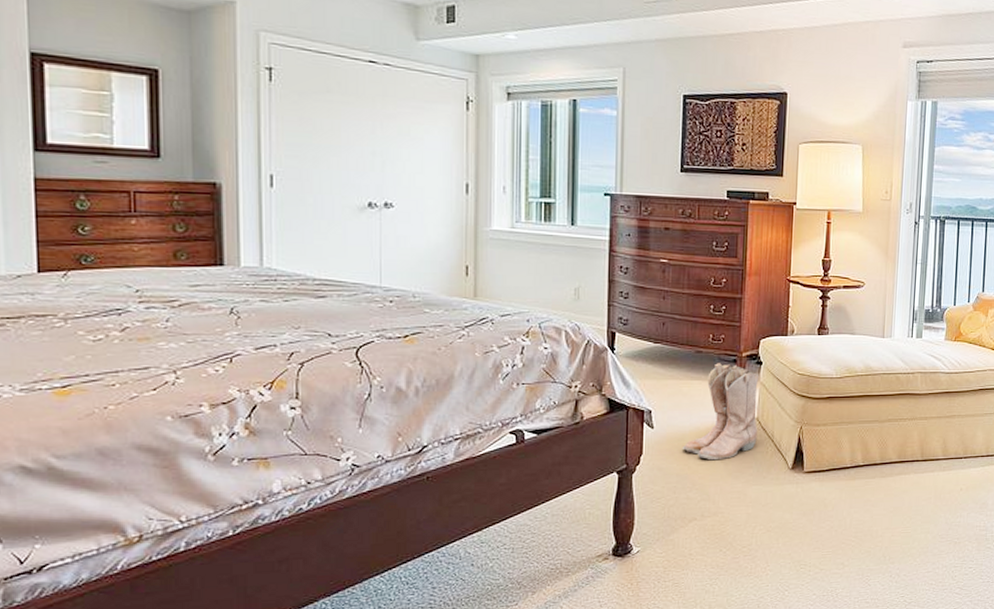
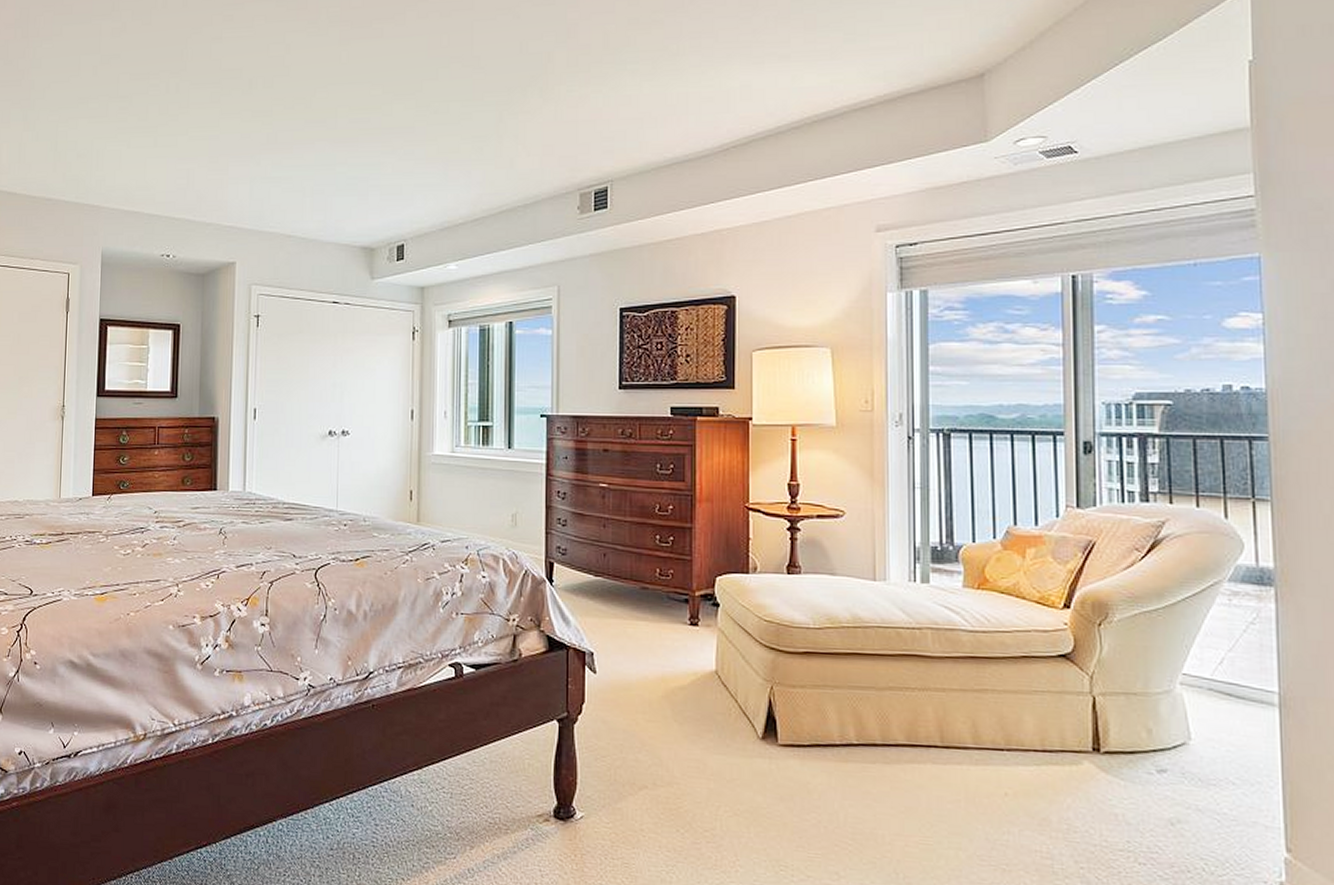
boots: present [683,363,759,461] -> none [629,602,717,718]

